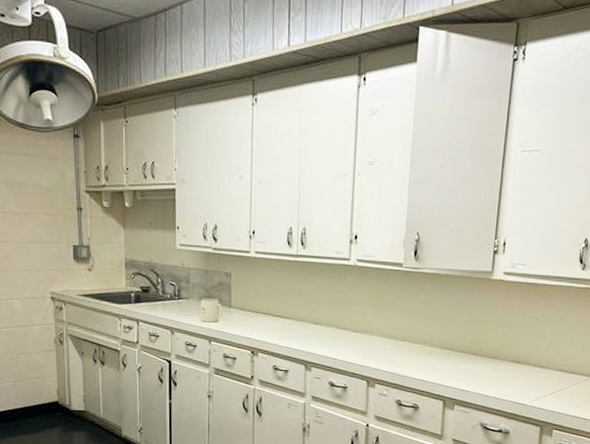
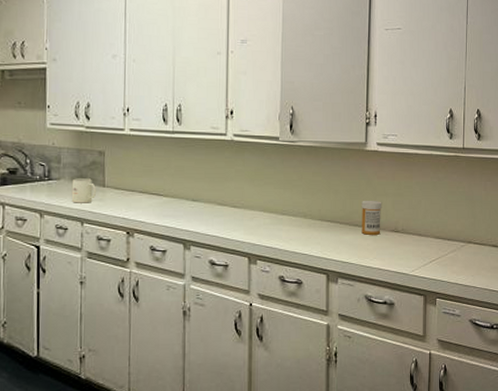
pill bottle: none [481,329,505,365] -> present [361,200,382,235]

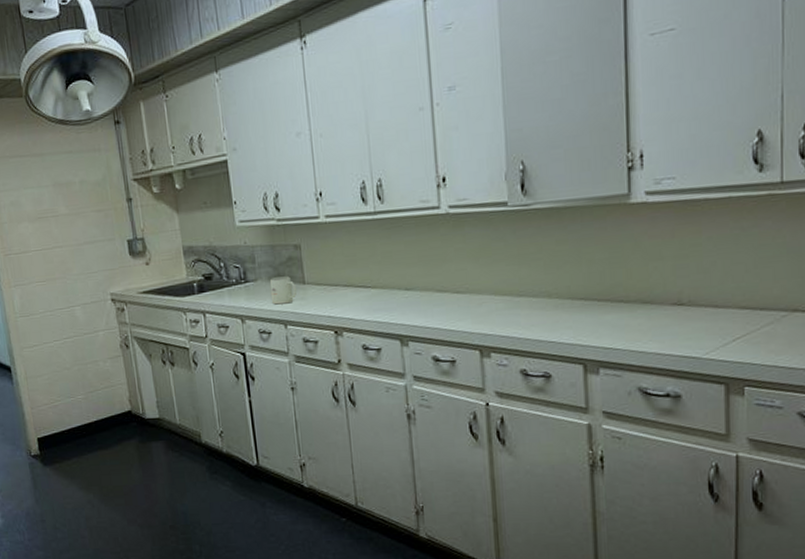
pill bottle: present [361,200,382,235] -> none [627,266,658,312]

